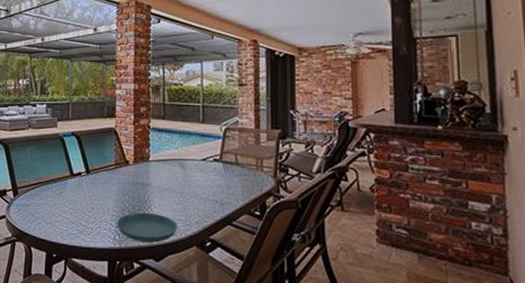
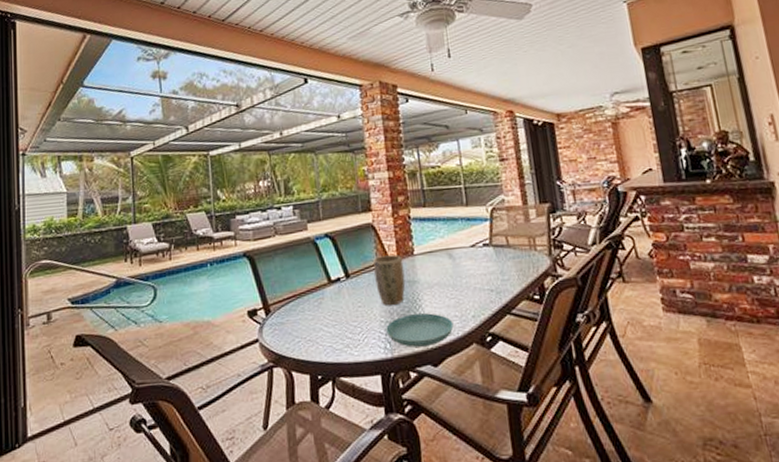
plant pot: none [112,158,139,203] -> present [373,254,406,306]

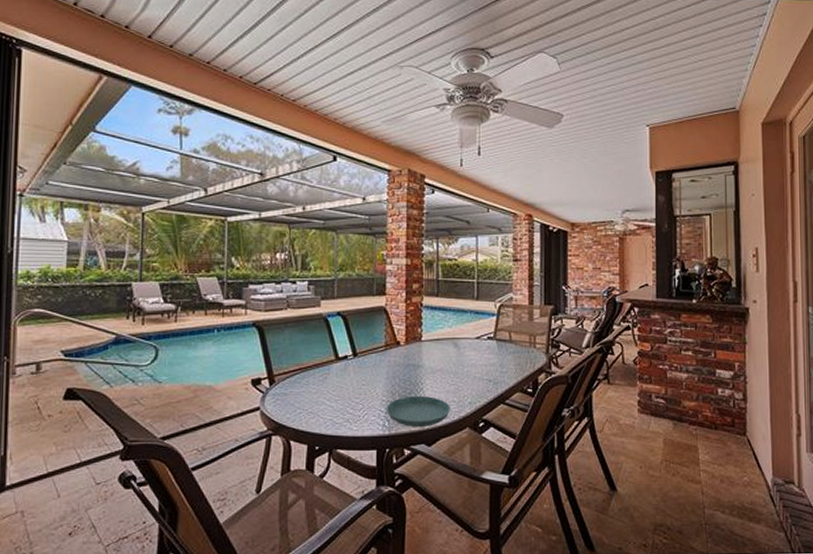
plant pot: present [373,254,406,306] -> none [382,339,410,387]

